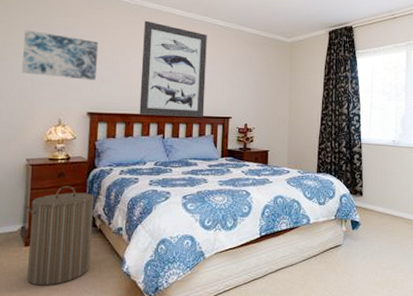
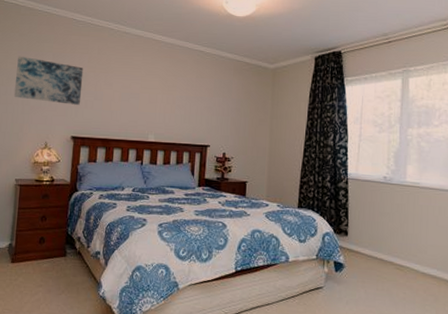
laundry hamper: present [24,185,101,286] -> none [12,206,81,303]
wall art: present [139,20,207,117] -> none [119,46,188,145]

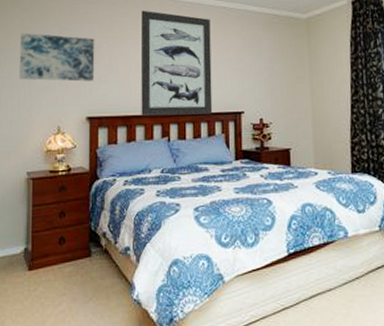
wall art: none [119,46,188,145] -> present [140,10,213,117]

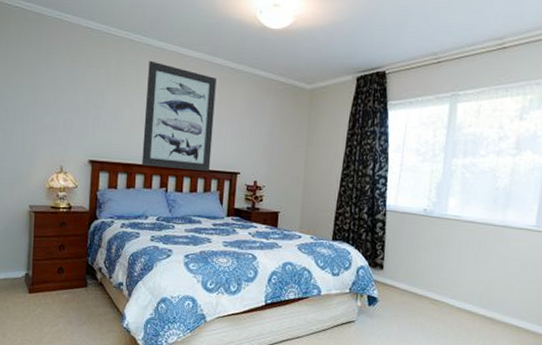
wall art: present [18,32,95,82] -> none [23,68,101,126]

